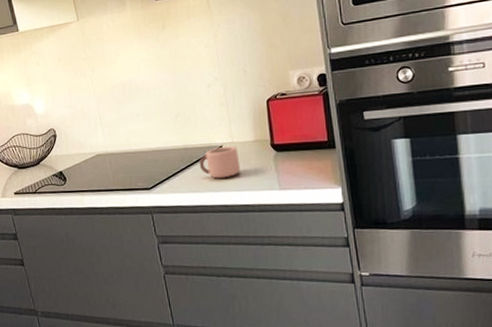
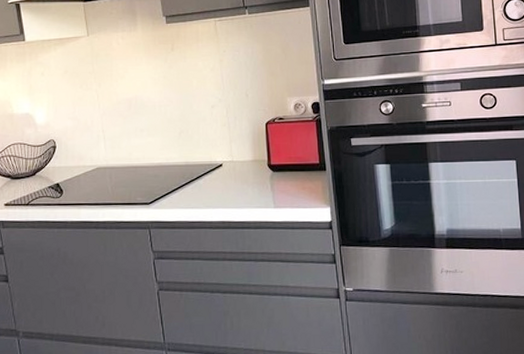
mug: present [199,145,240,179] -> none [199,164,238,196]

